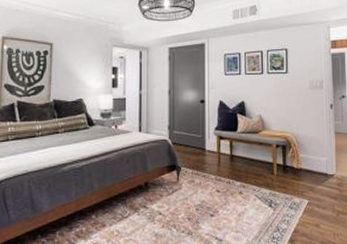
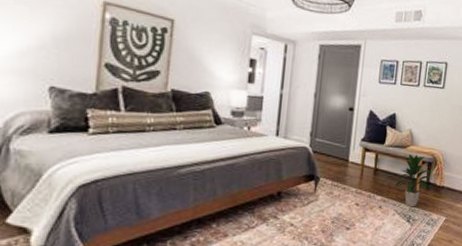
indoor plant: none [252,138,290,192] -> present [395,154,433,207]

